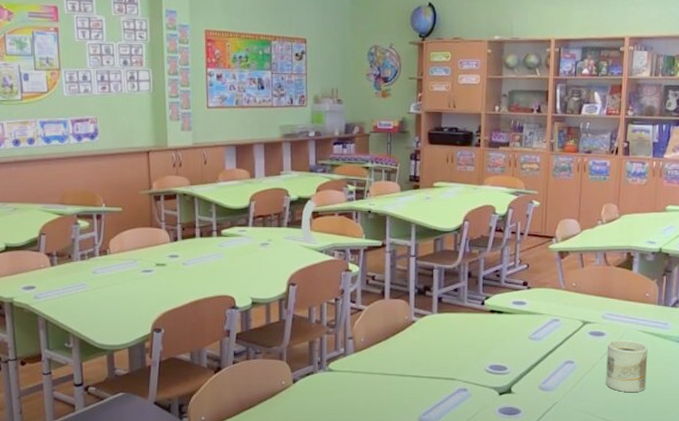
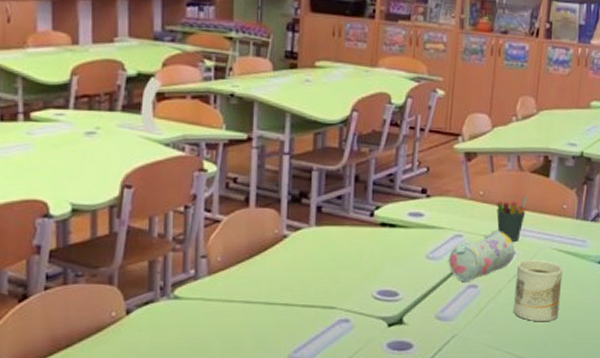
pencil case: none [548,316,605,359] -> present [448,231,515,283]
pen holder: none [587,285,615,325] -> present [496,195,528,242]

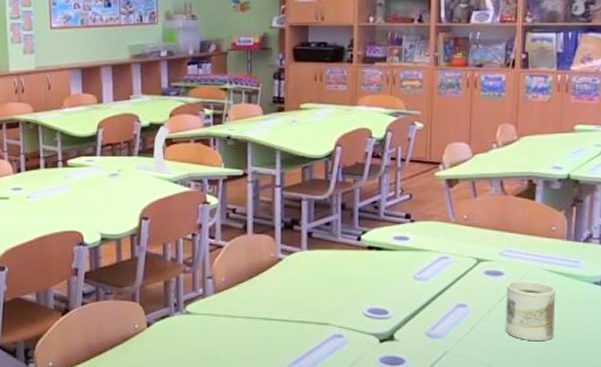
pencil case: present [448,231,515,283] -> none [436,252,503,302]
pen holder: present [496,195,528,242] -> none [481,218,514,263]

